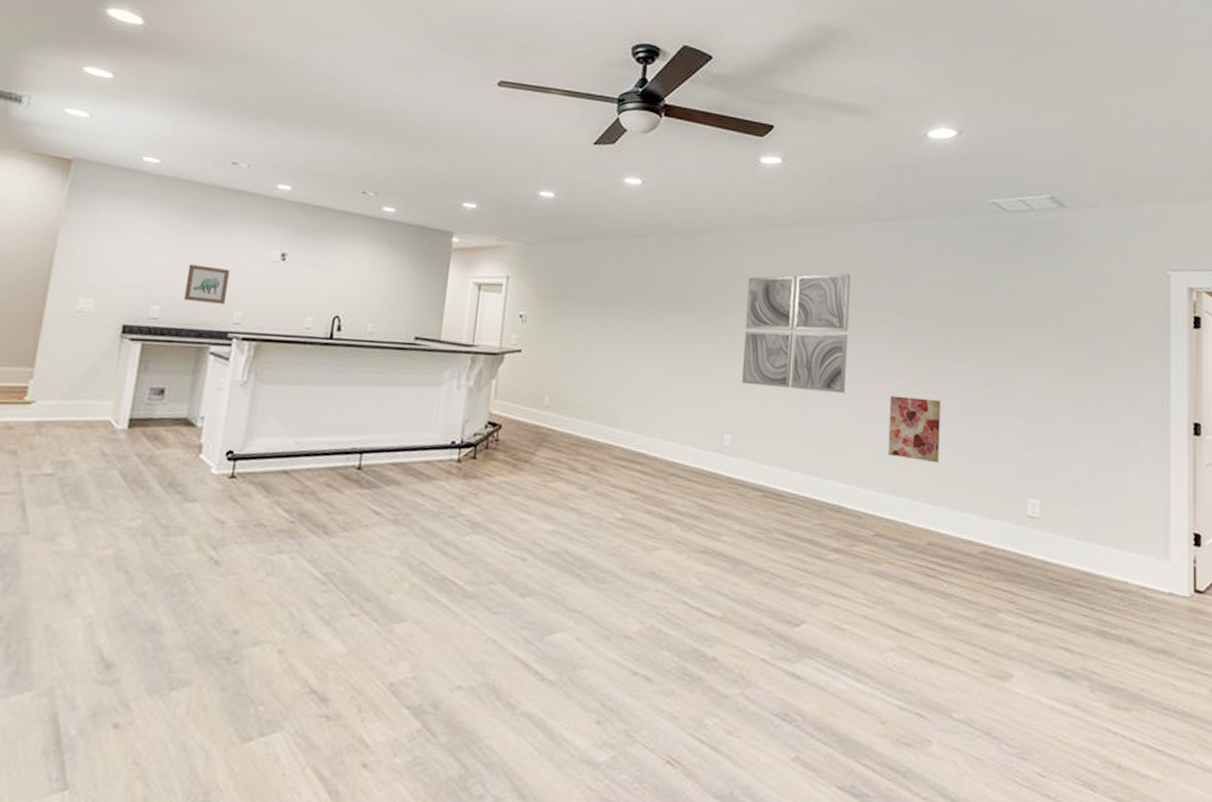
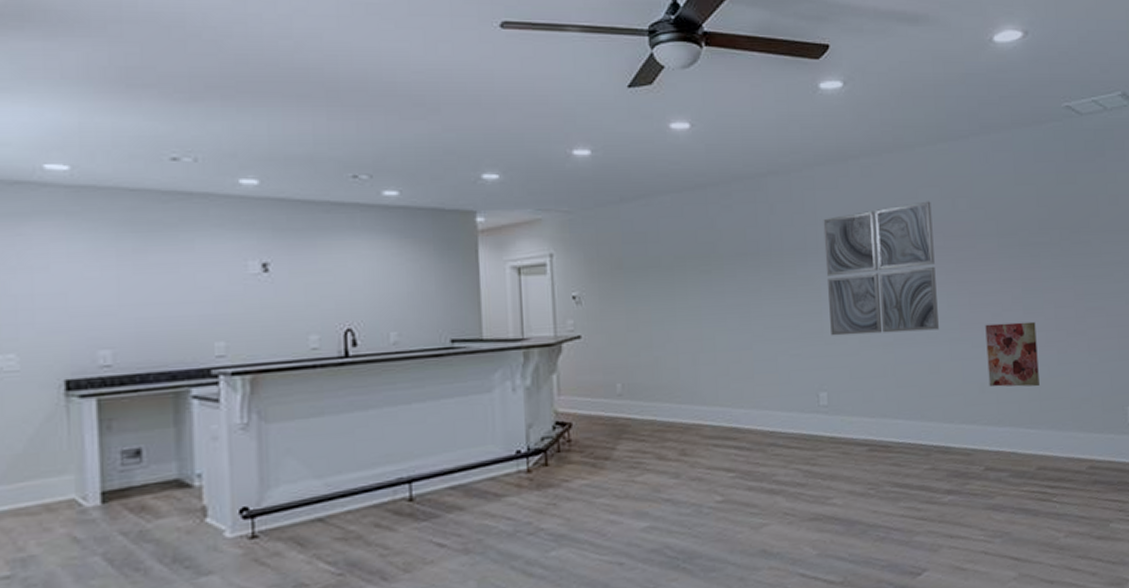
wall art: present [184,264,230,304] -> none [139,291,199,338]

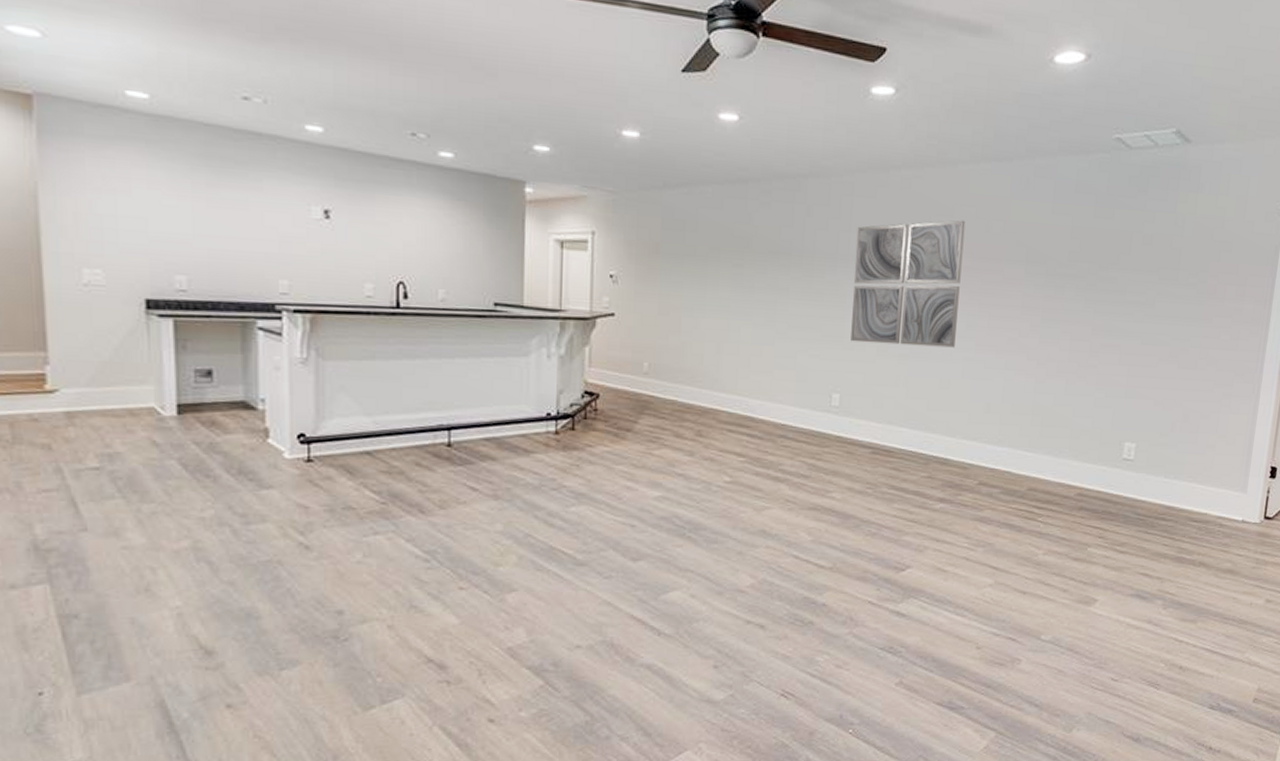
wall art: present [985,321,1040,387] -> none [994,348,1049,413]

